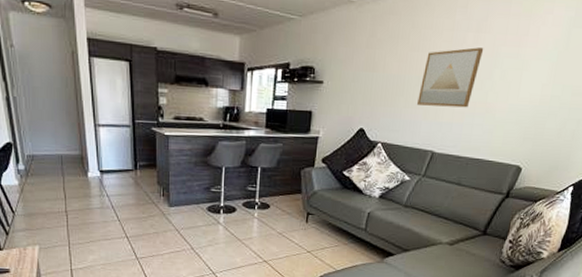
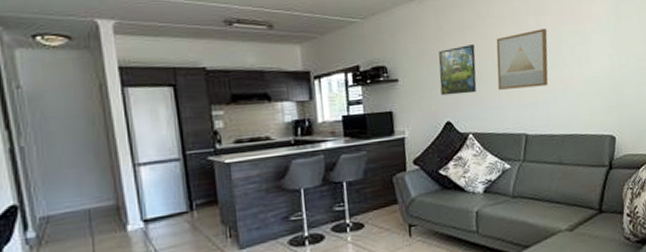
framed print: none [360,55,404,105] -> present [438,45,477,96]

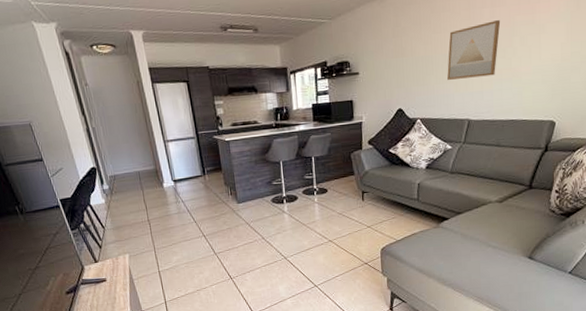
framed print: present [438,45,477,96] -> none [394,39,429,86]

